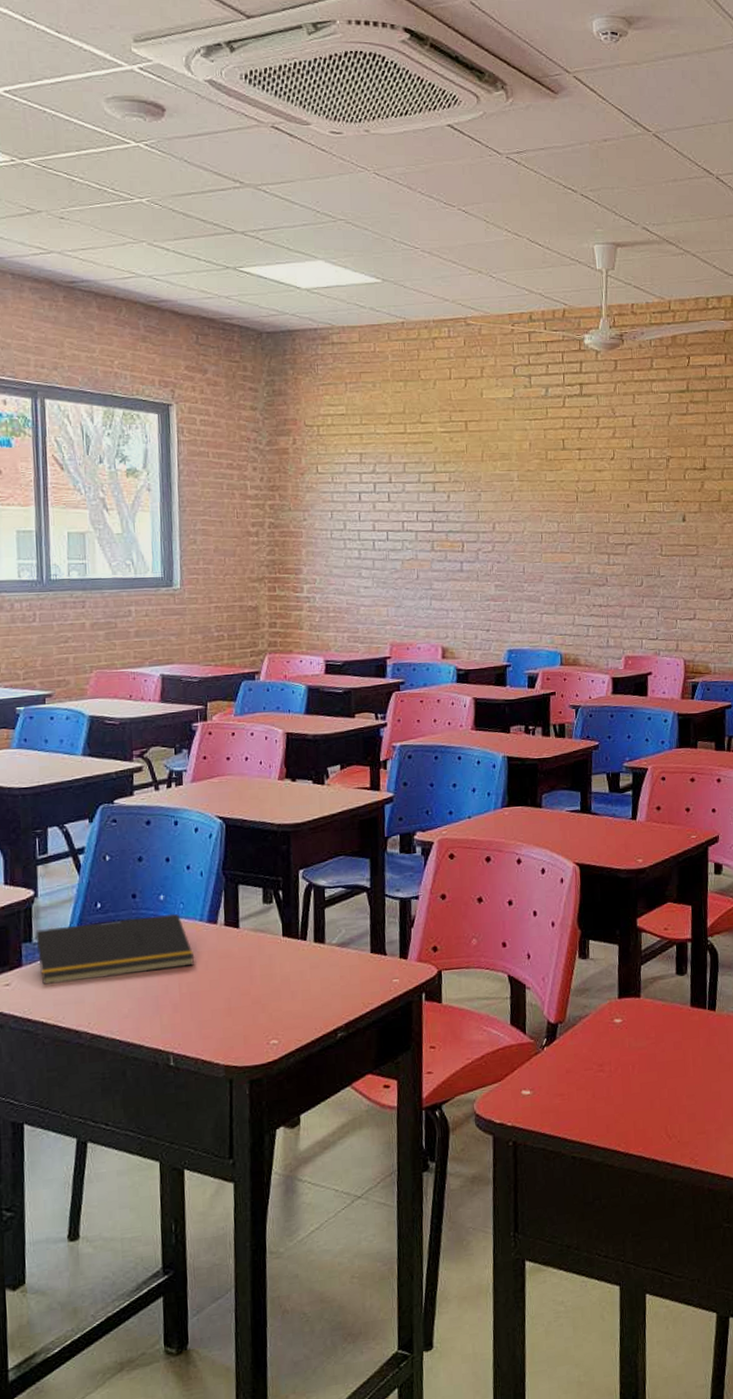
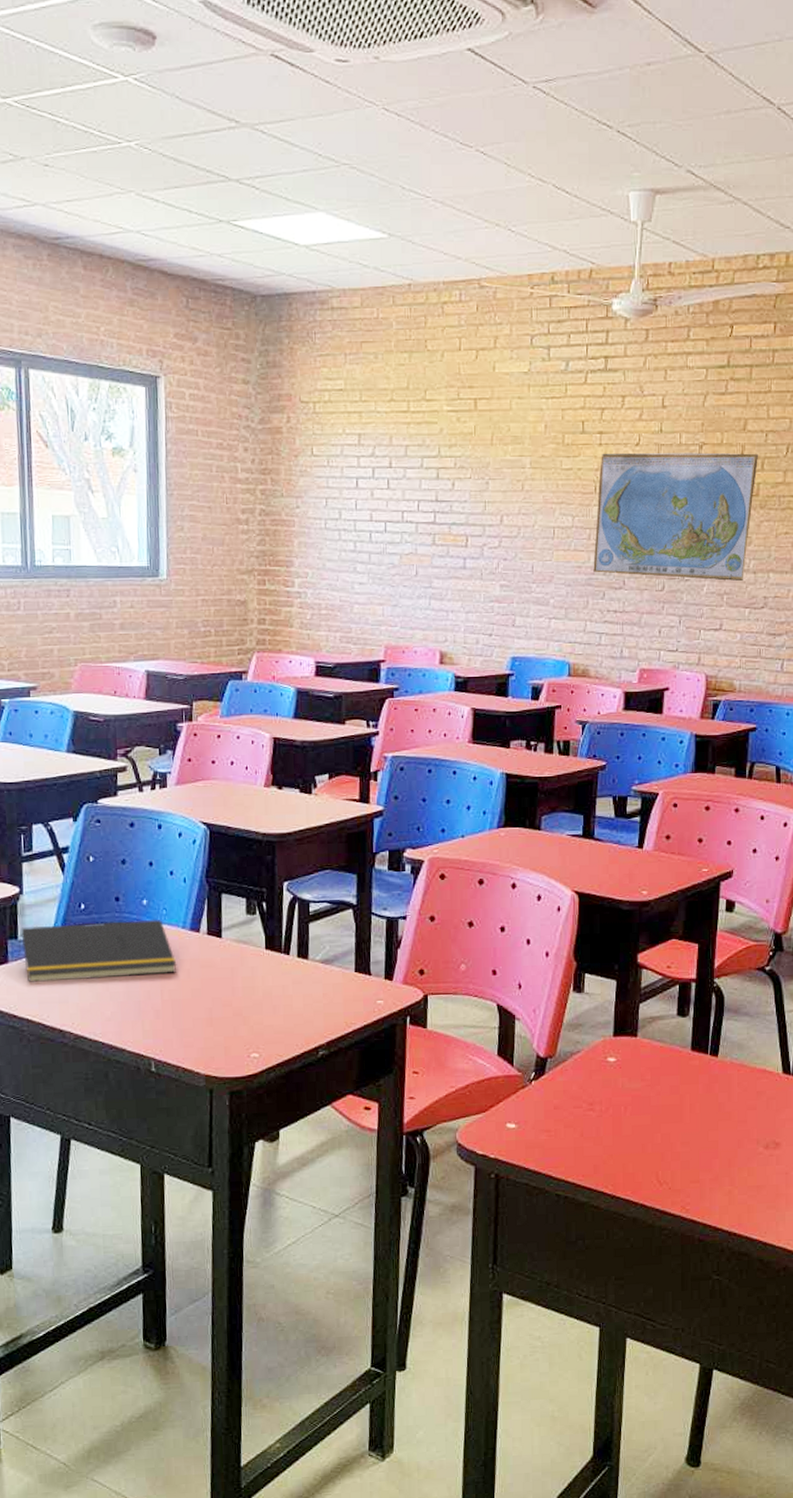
world map: none [578,464,719,576] -> present [593,452,759,582]

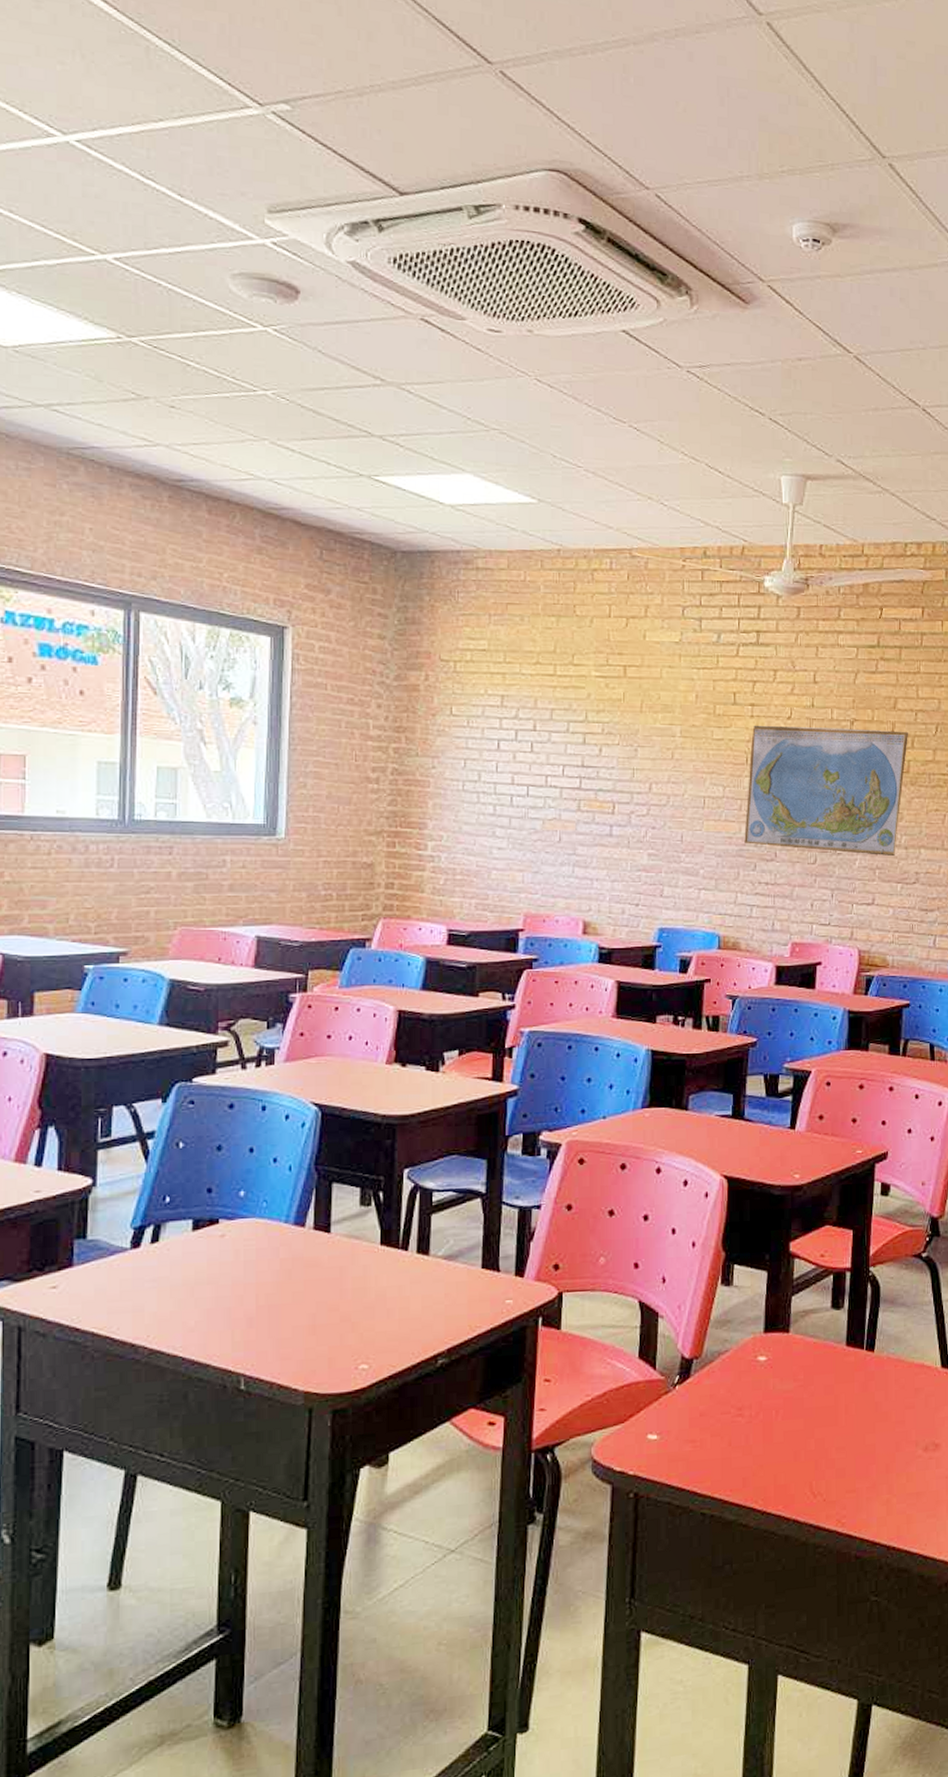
notepad: present [18,919,177,982] -> none [86,1212,277,1289]

